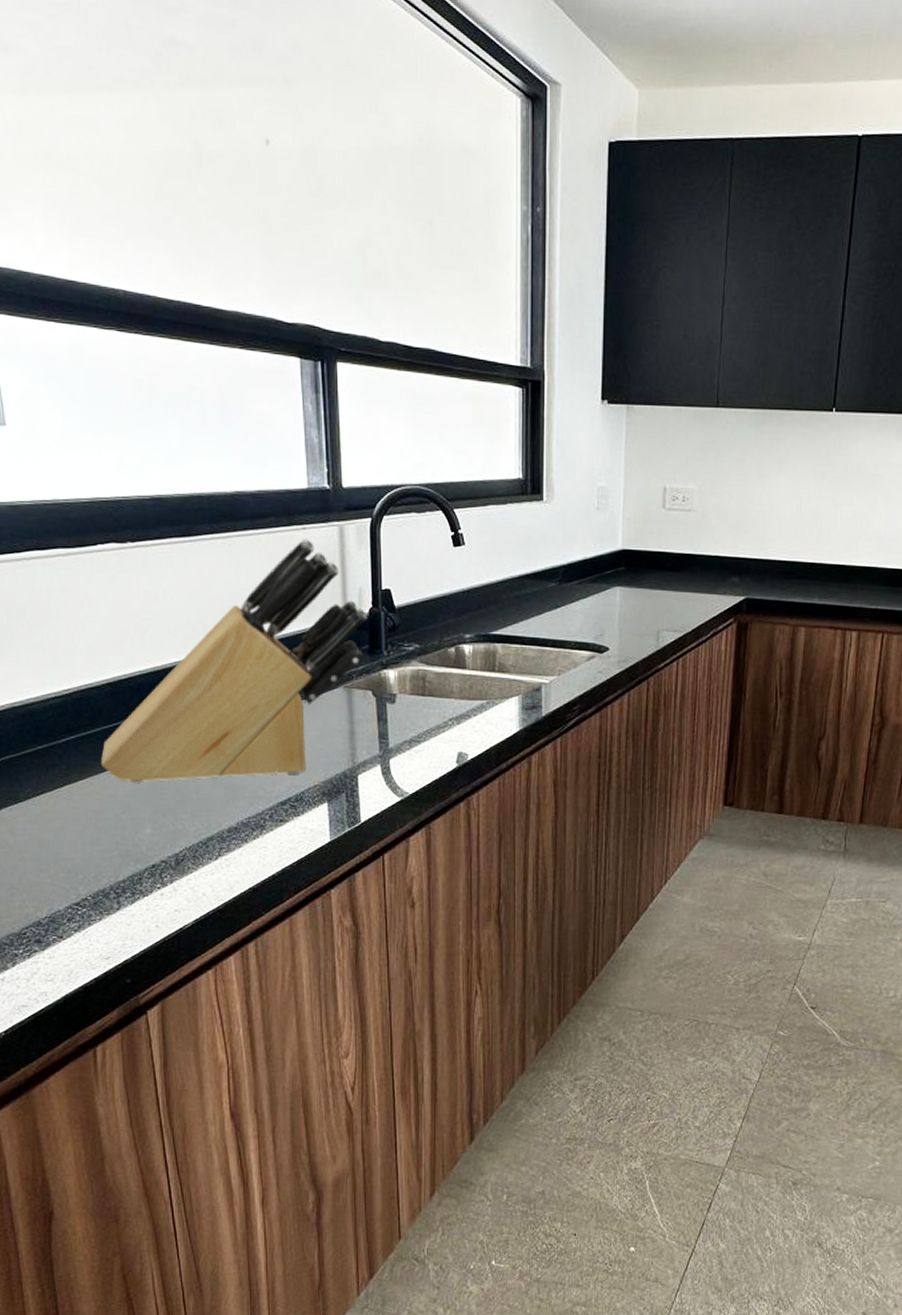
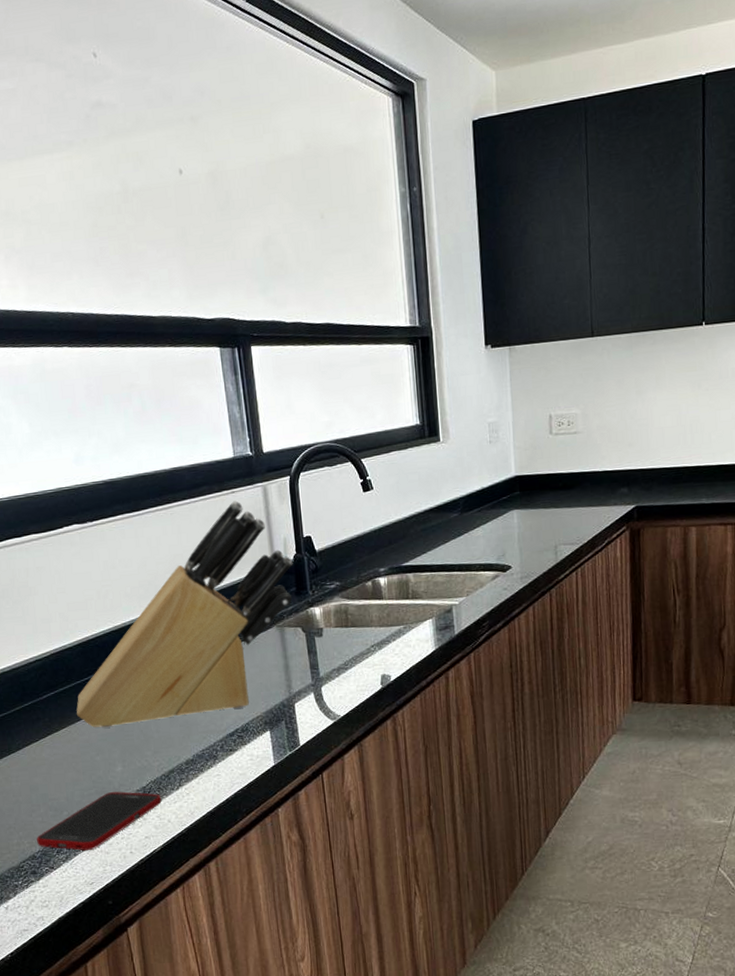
cell phone: none [44,857,197,920] -> present [37,791,162,851]

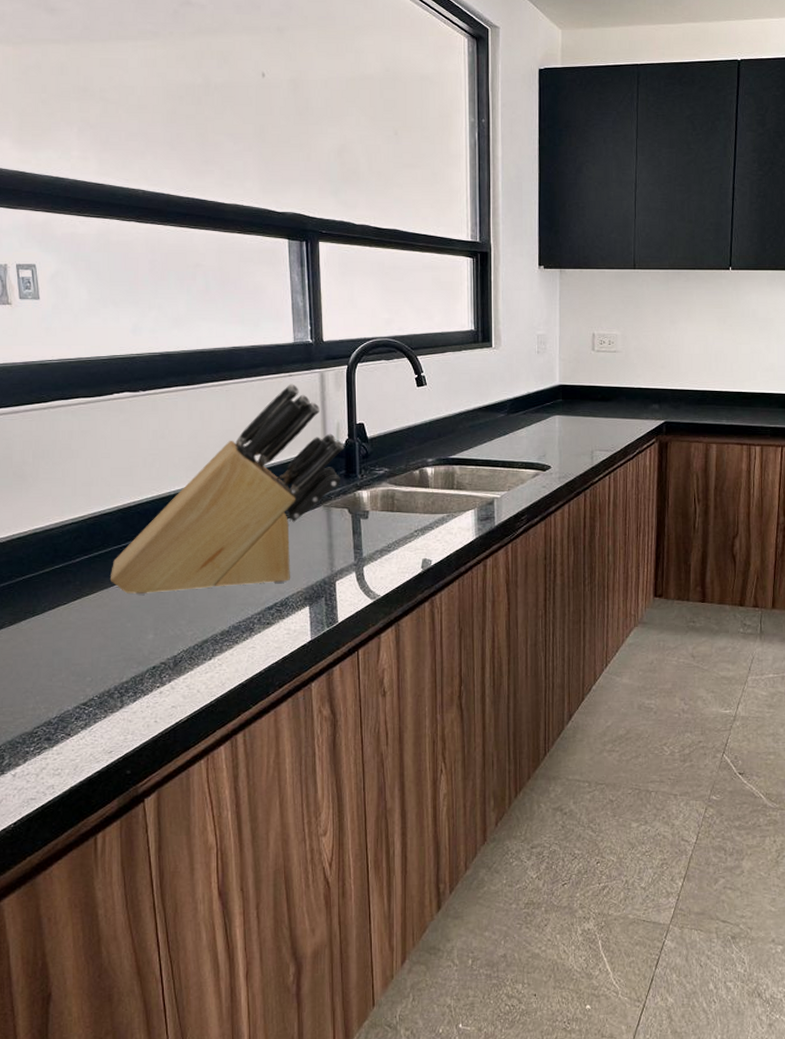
cell phone: present [37,791,162,851] -> none [55,659,192,718]

